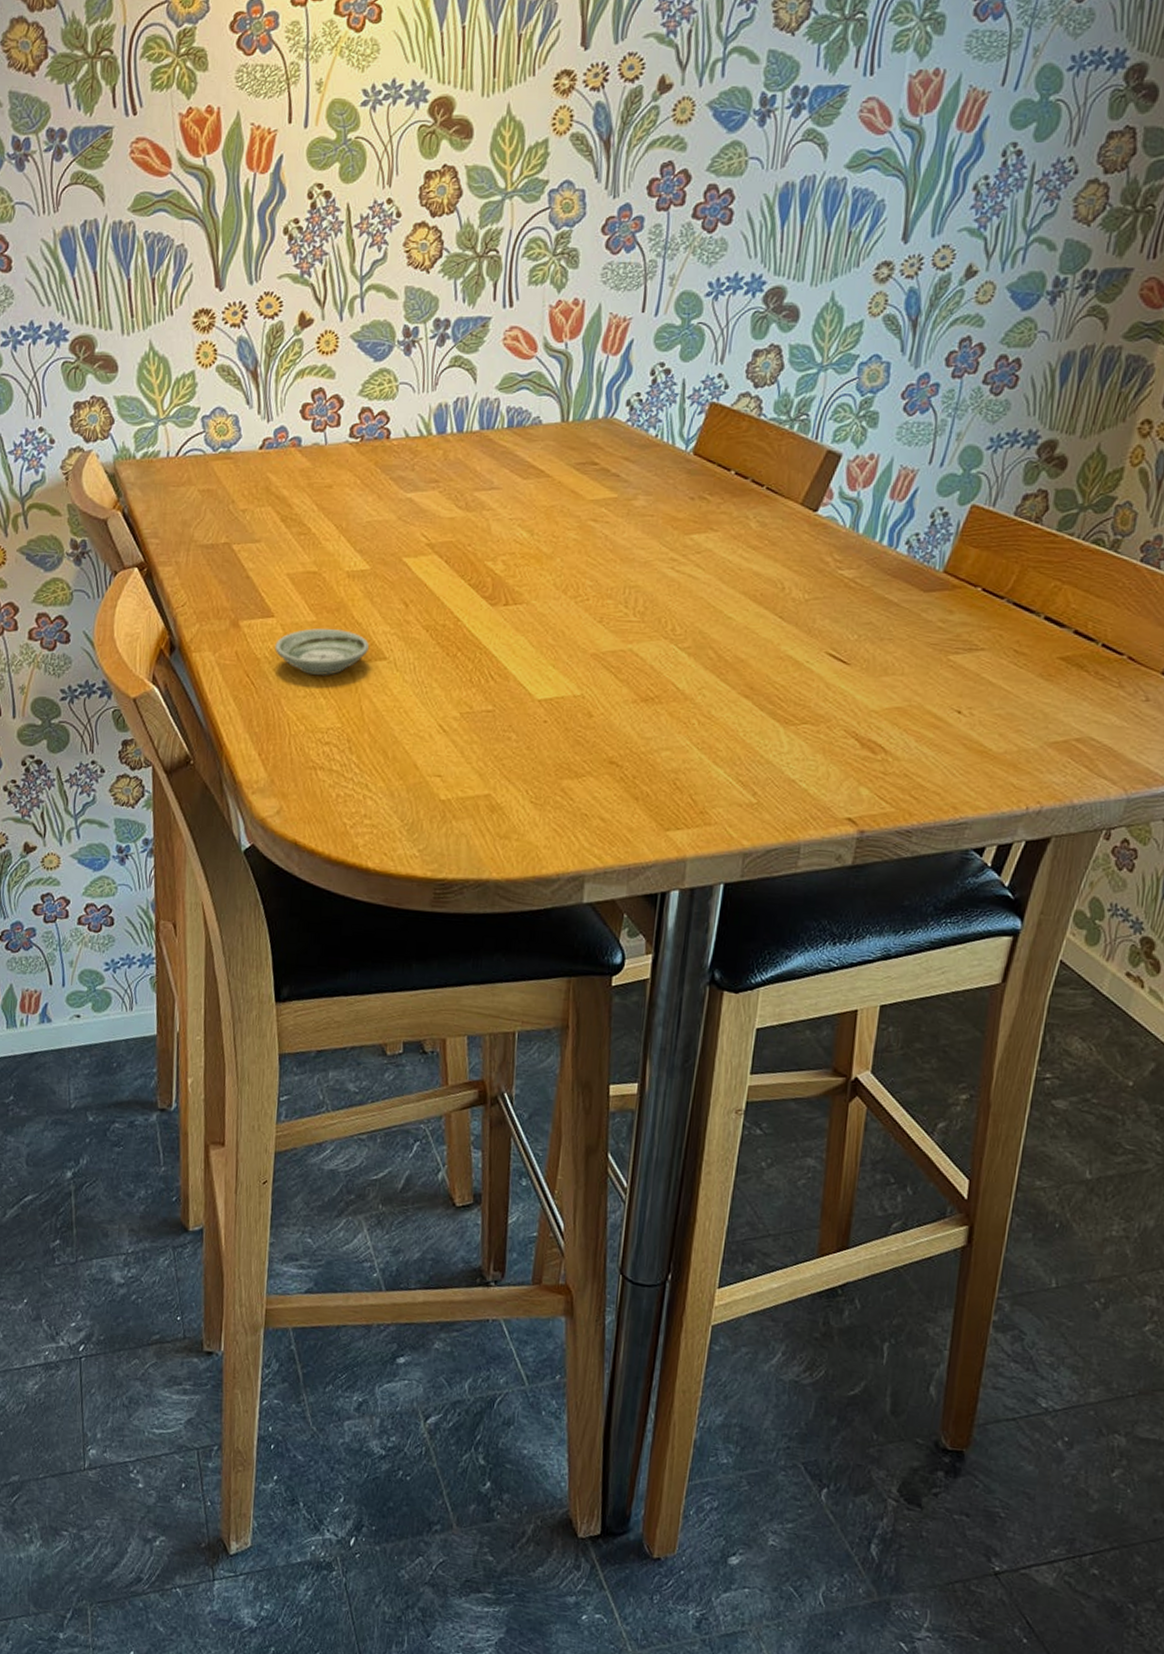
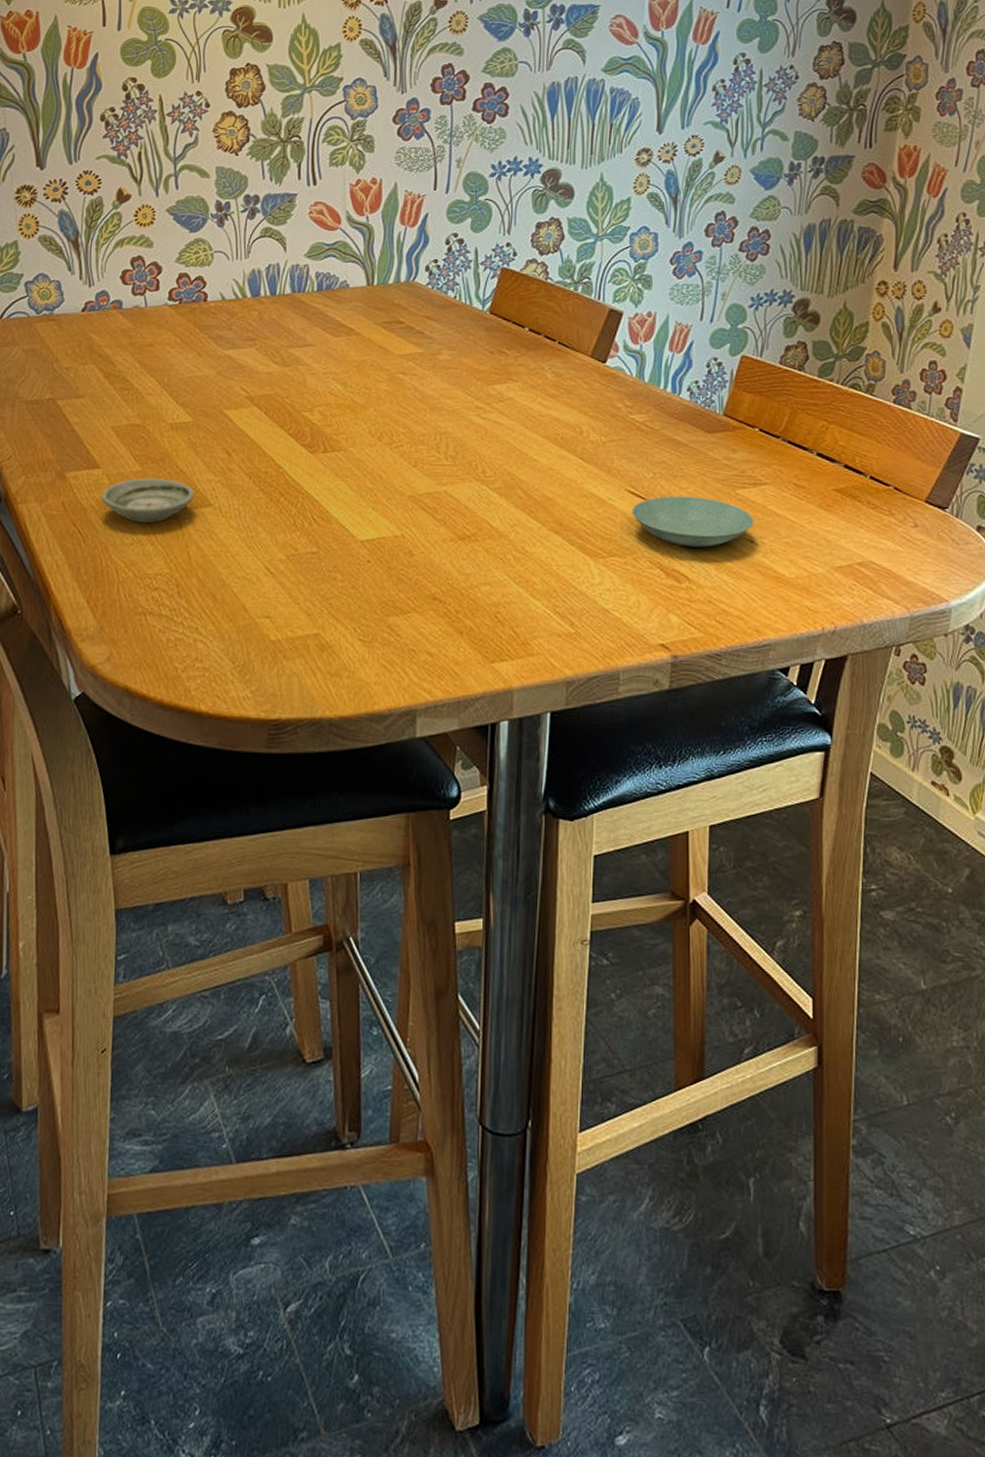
saucer: none [830,660,965,717] -> present [632,496,754,547]

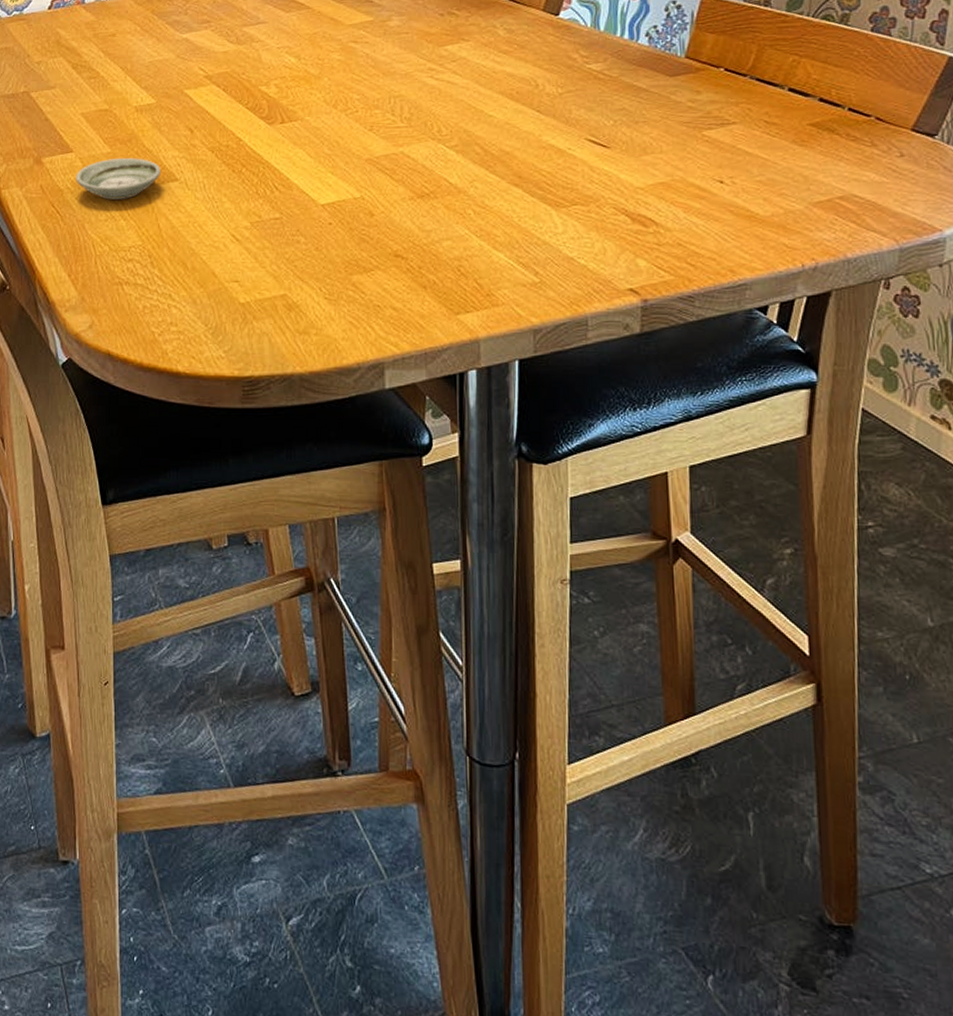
saucer: present [632,496,754,547] -> none [593,141,723,191]

